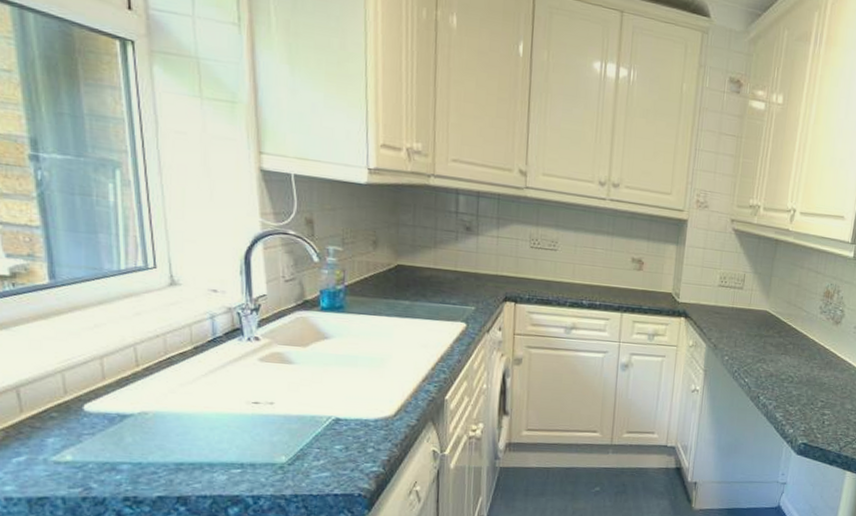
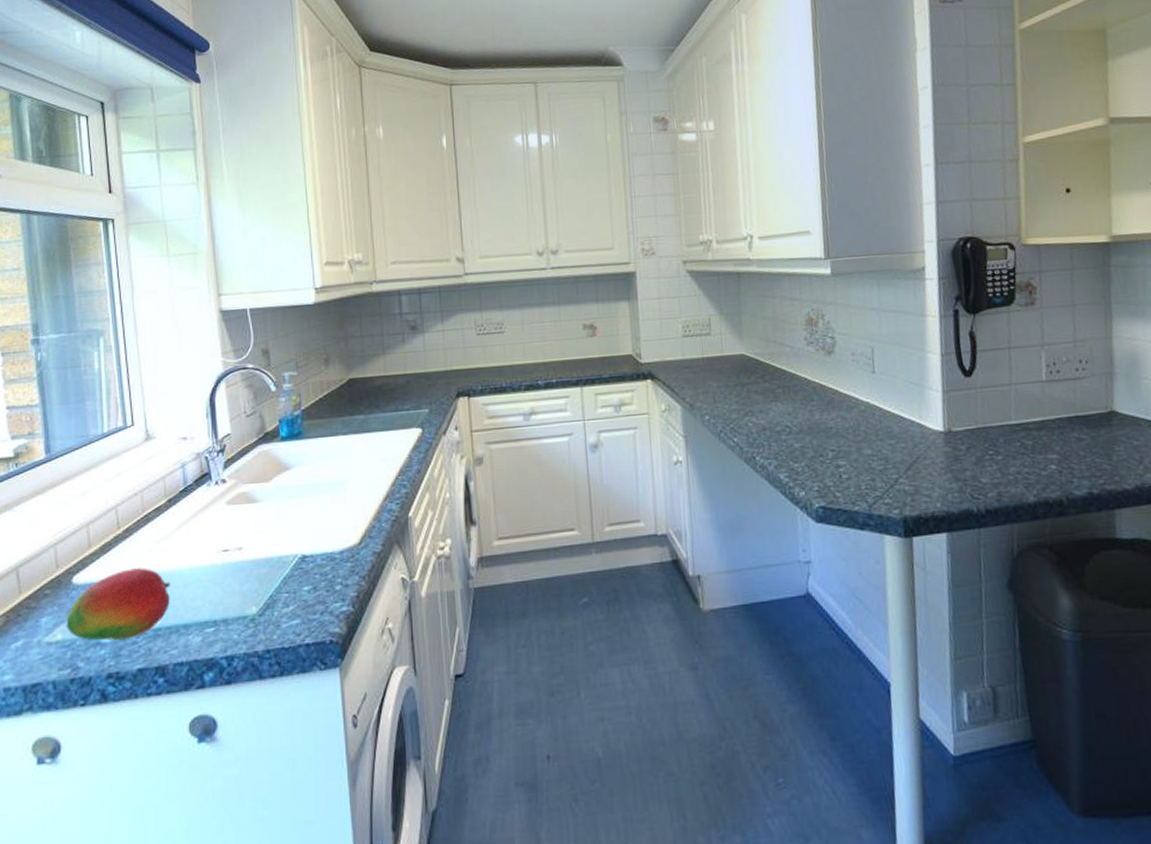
fruit: none [76,405,196,469] -> present [66,567,171,641]

